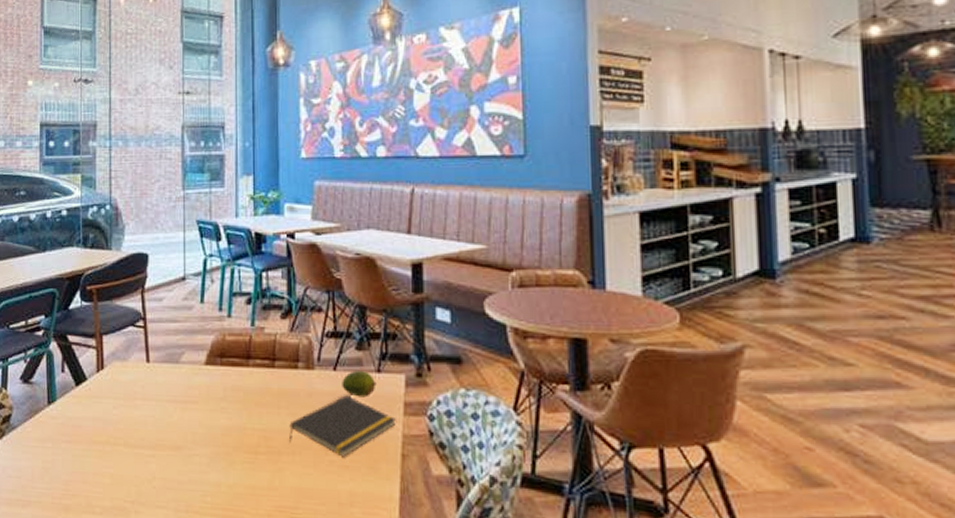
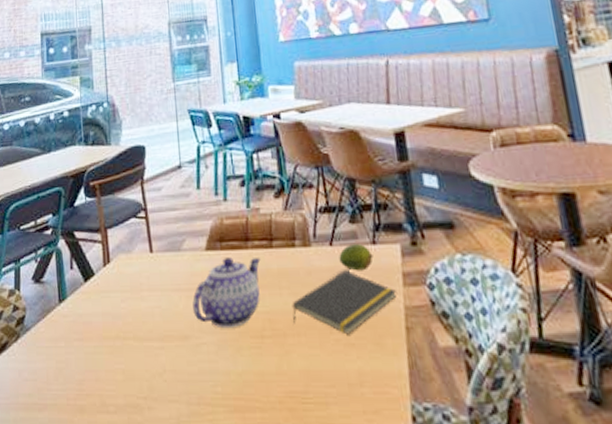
teapot: none [188,374,261,443] -> present [192,257,261,329]

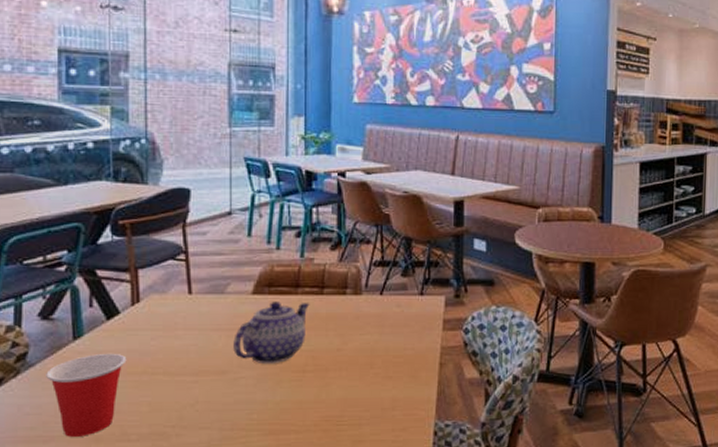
cup: none [39,316,102,406] -> present [46,353,127,437]
notepad: present [292,270,397,335] -> none [337,316,435,369]
fruit: present [339,244,373,271] -> none [387,294,419,317]

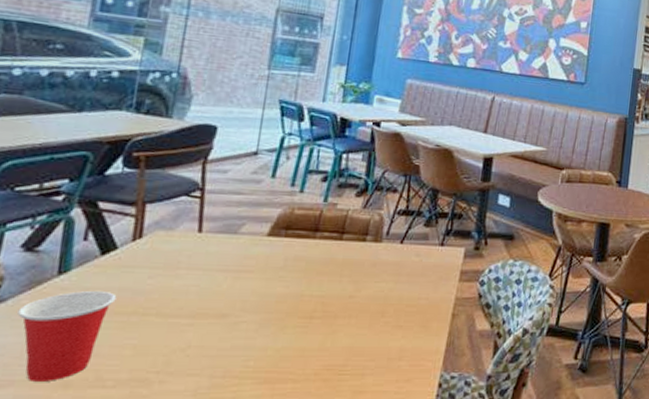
teapot: present [233,302,310,364] -> none [238,245,327,309]

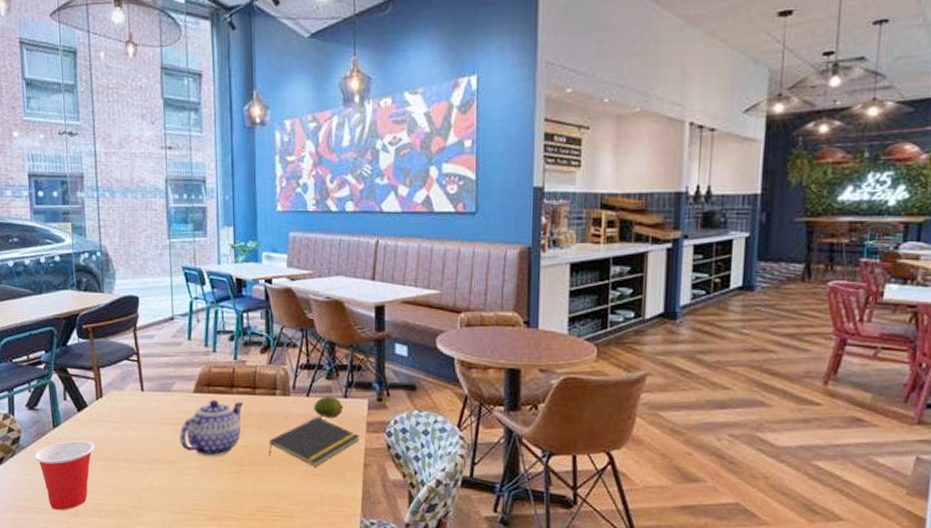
teapot: none [238,245,327,309] -> present [180,400,244,457]
notepad: none [347,265,451,318] -> present [269,417,359,467]
fruit: none [406,244,439,267] -> present [314,397,344,419]

